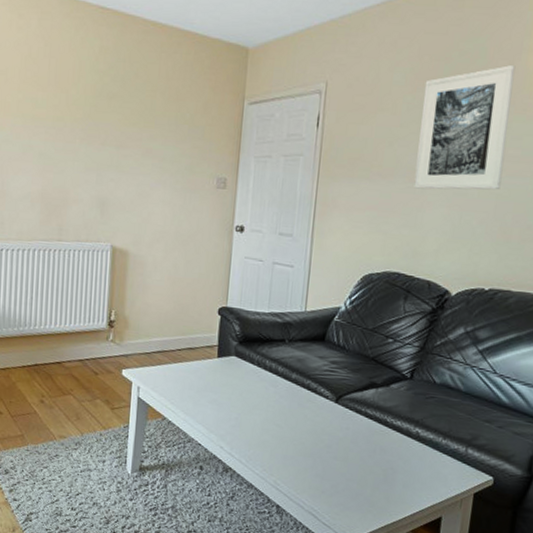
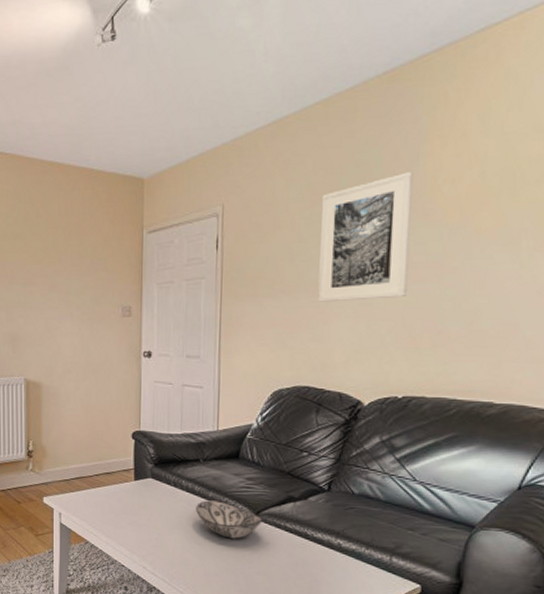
decorative bowl: none [278,381,345,423] -> present [196,500,263,539]

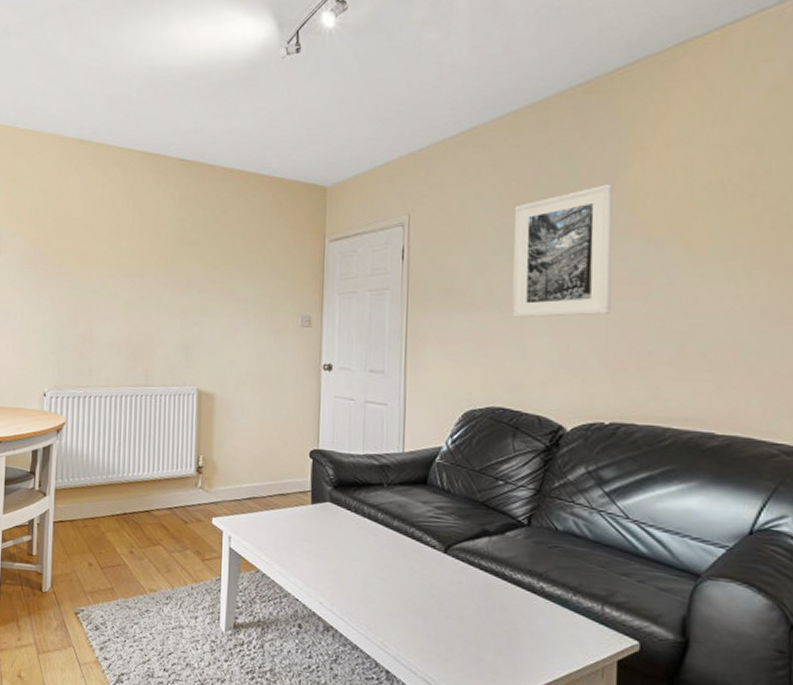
decorative bowl: present [196,500,263,539] -> none [379,529,455,576]

